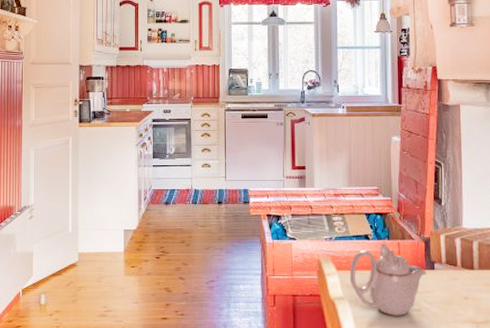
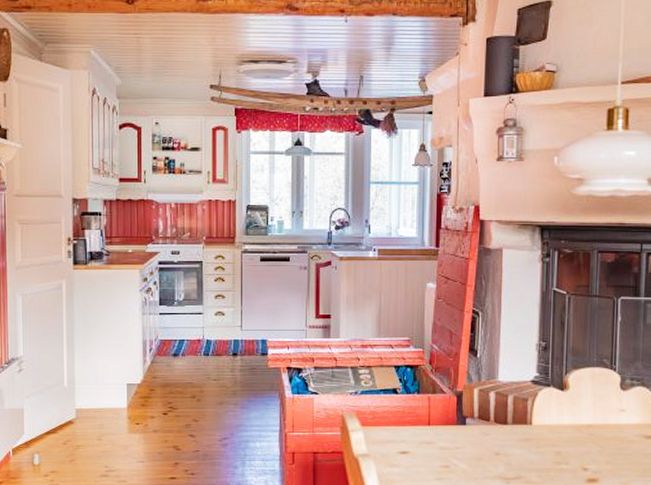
teapot: present [349,243,426,316] -> none [375,397,457,473]

